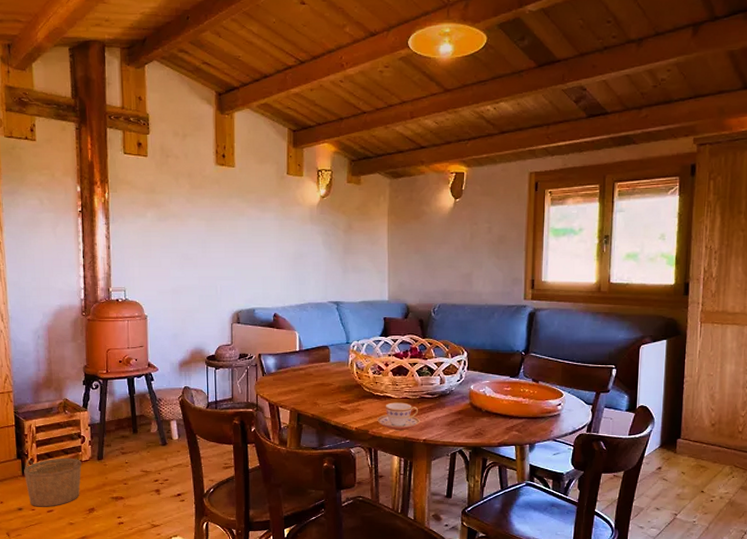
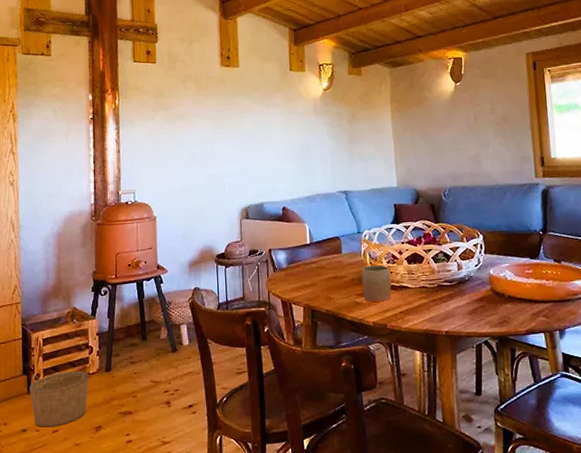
mug: none [347,375,376,409] -> present [361,265,392,302]
teacup: present [377,402,420,430] -> none [395,292,440,322]

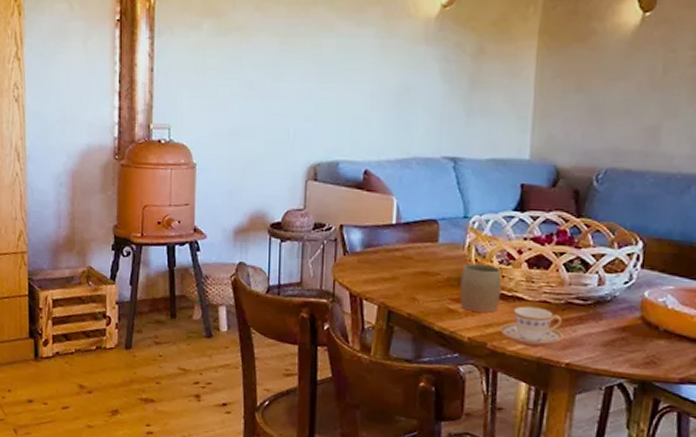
basket: present [29,370,89,428] -> none [37,340,106,403]
teacup: none [395,292,440,322] -> present [500,306,563,347]

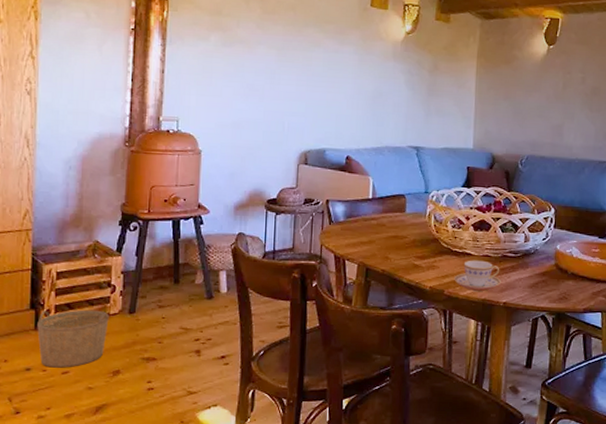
basket: none [37,340,106,403] -> present [37,309,109,368]
mug: present [459,263,502,313] -> none [423,228,455,266]

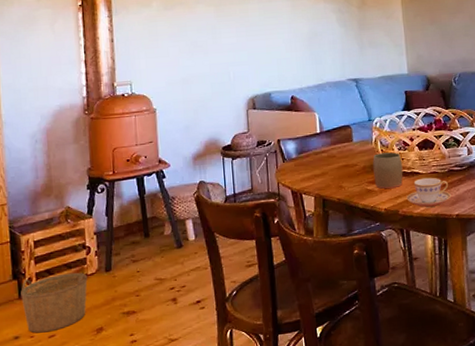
mug: none [423,228,455,266] -> present [373,152,403,189]

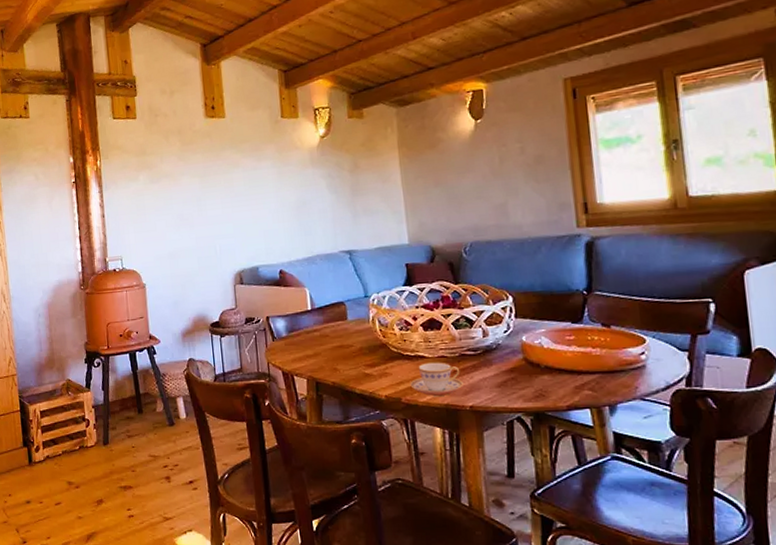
basket: present [21,272,88,333] -> none [30,443,88,500]
mug: present [373,152,403,189] -> none [370,332,406,373]

